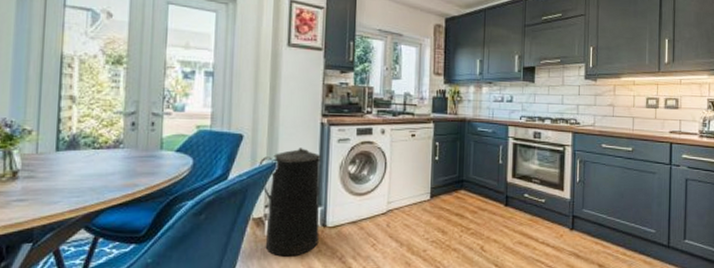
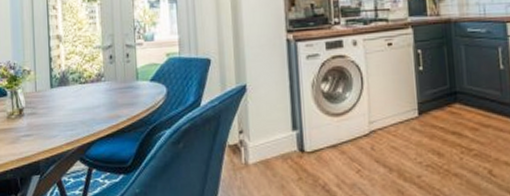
trash can: present [259,148,321,257] -> none [228,68,298,185]

